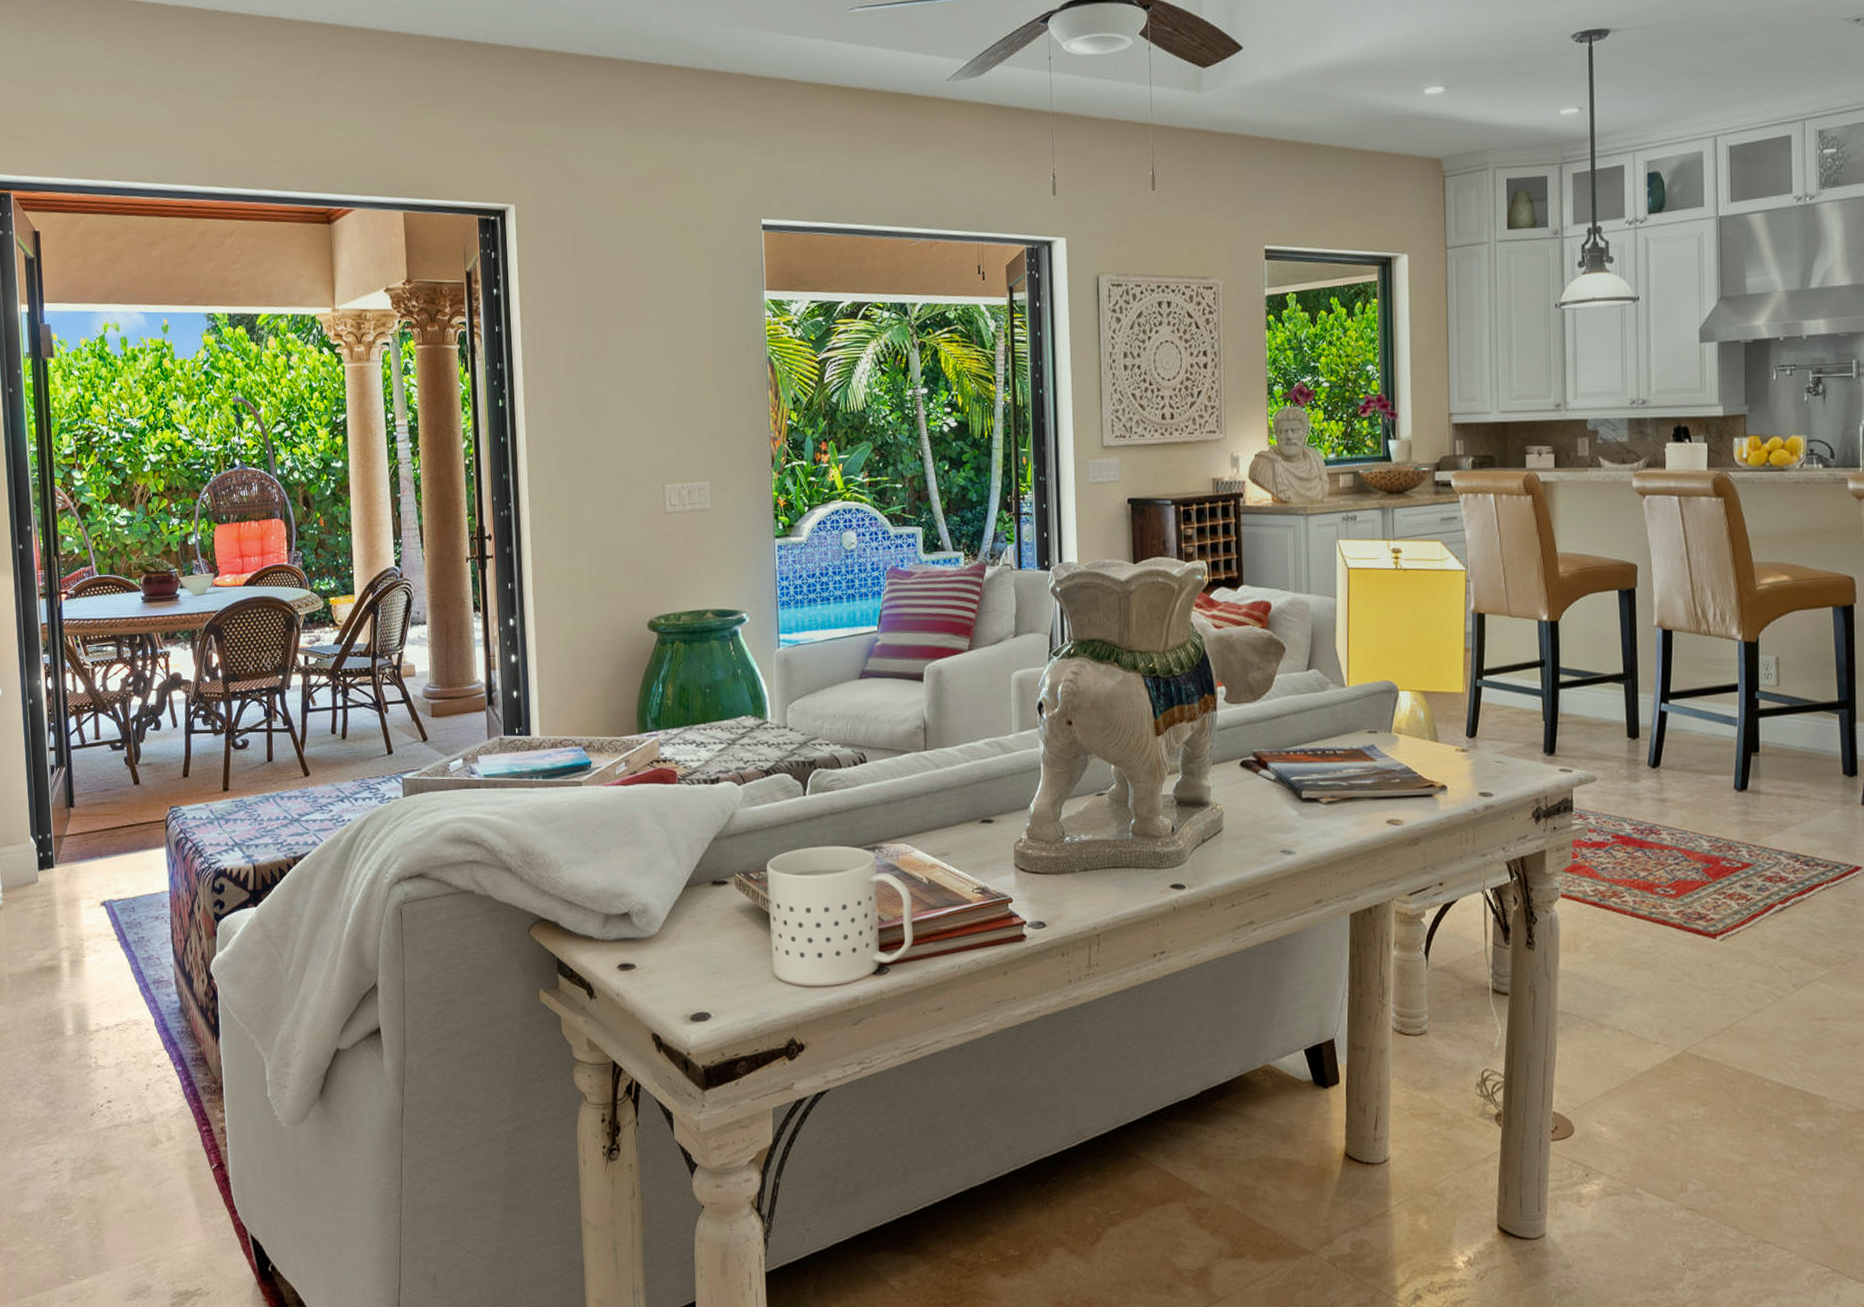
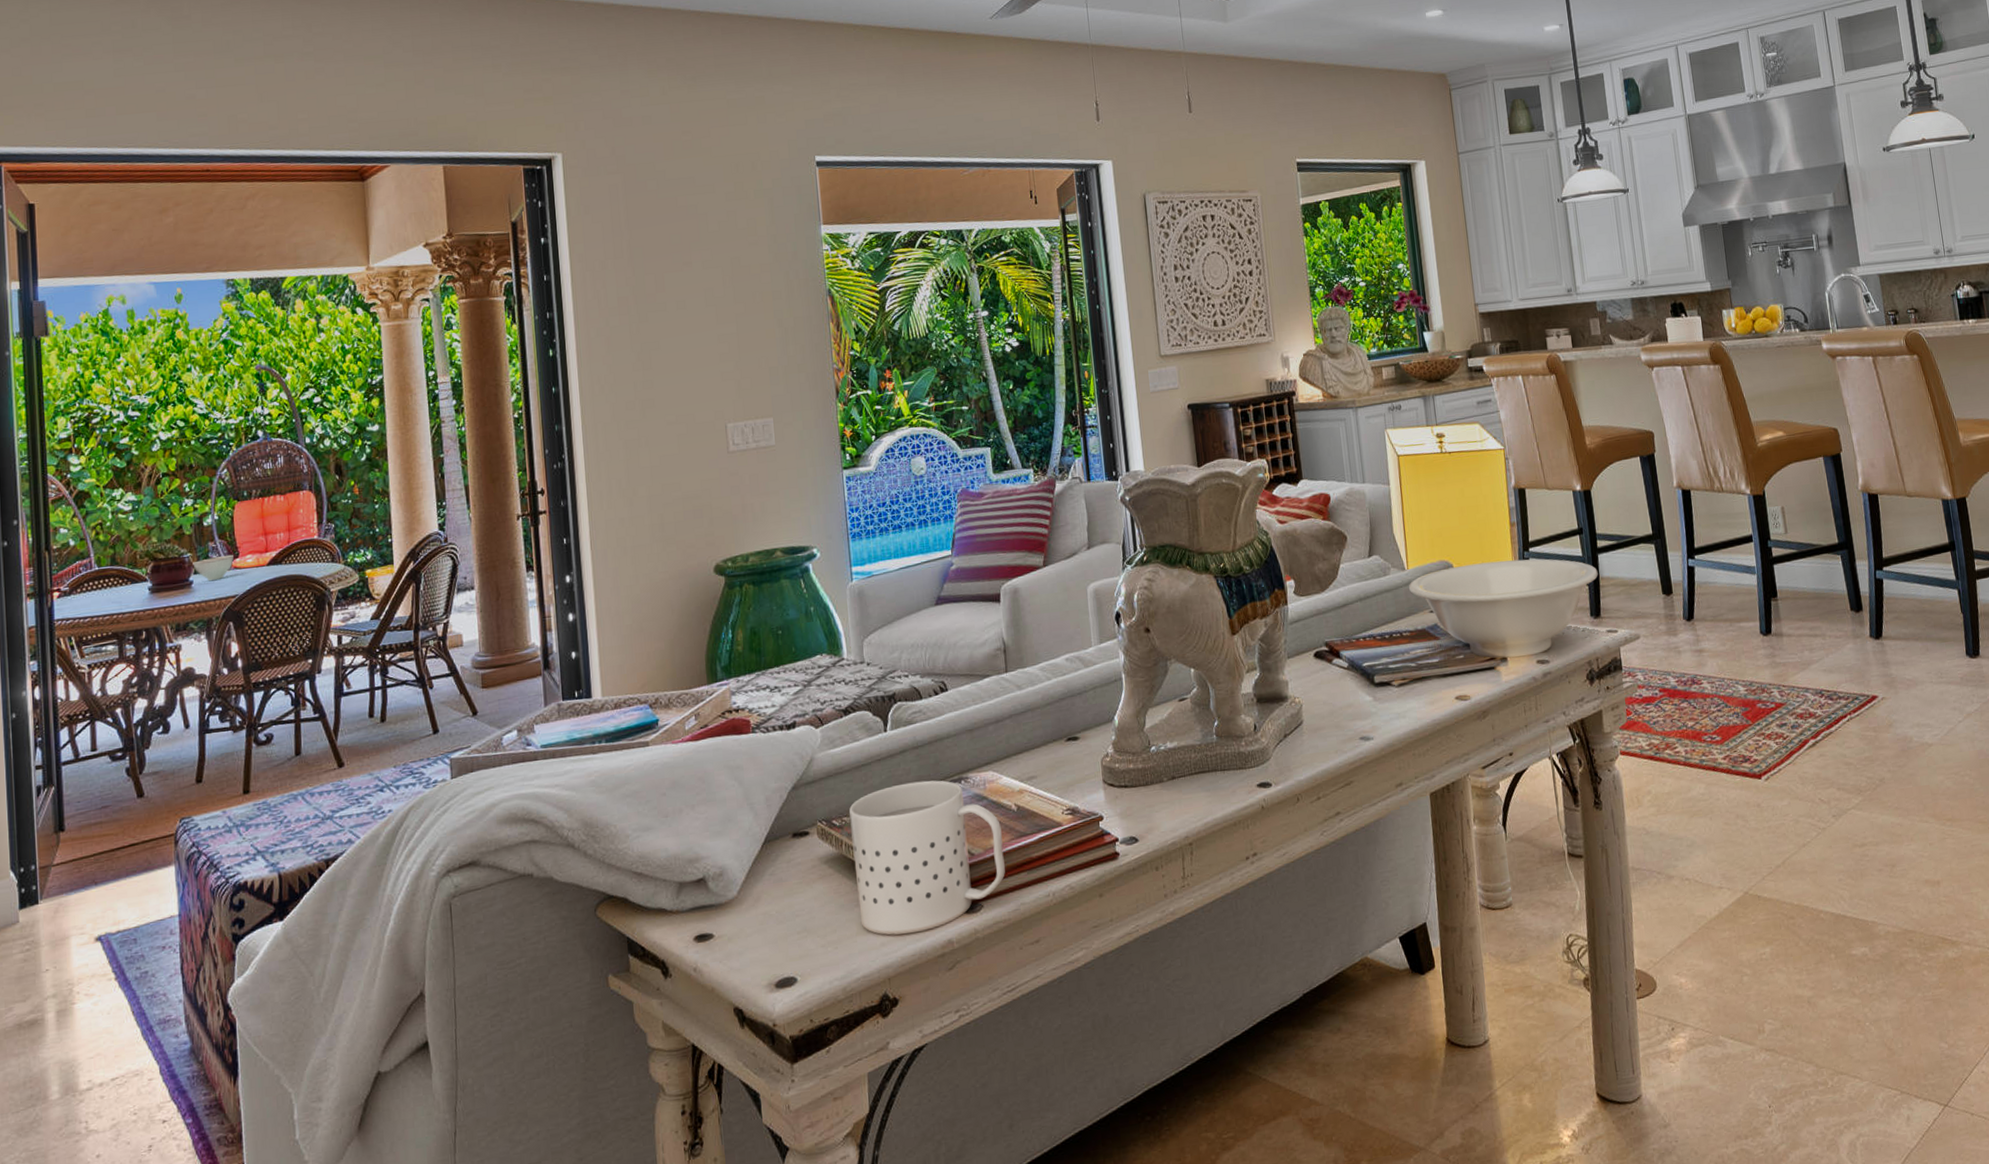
decorative bowl: none [1347,686,1557,788] -> present [1408,558,1598,659]

